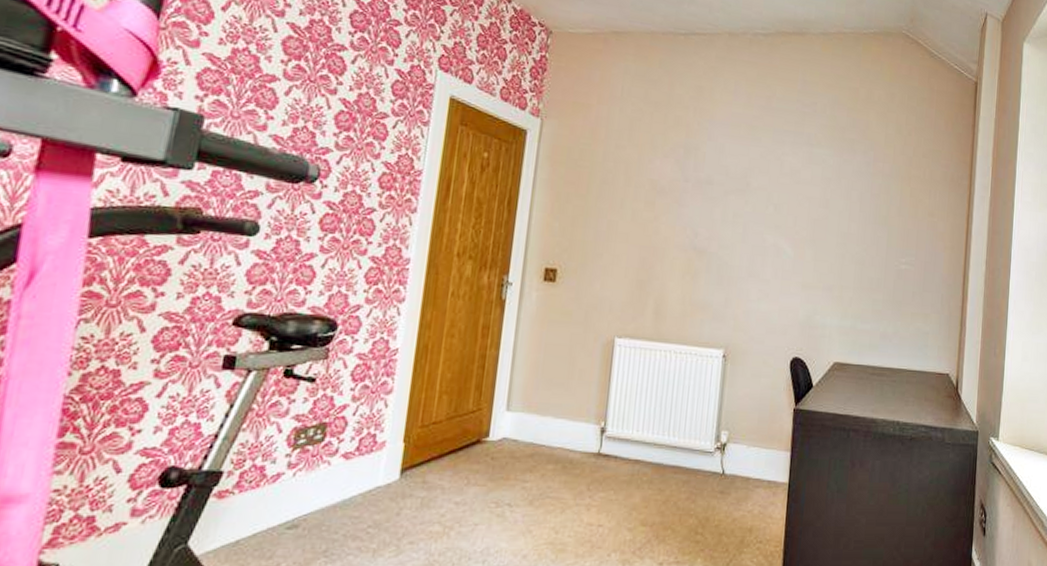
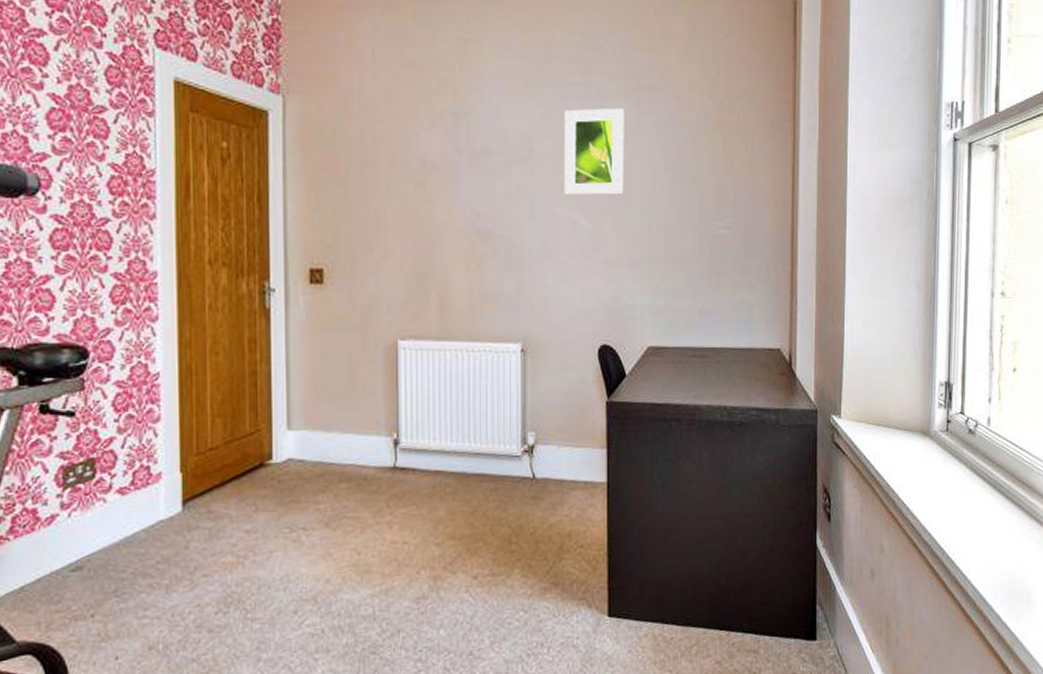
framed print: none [773,153,829,228] -> present [564,107,624,196]

